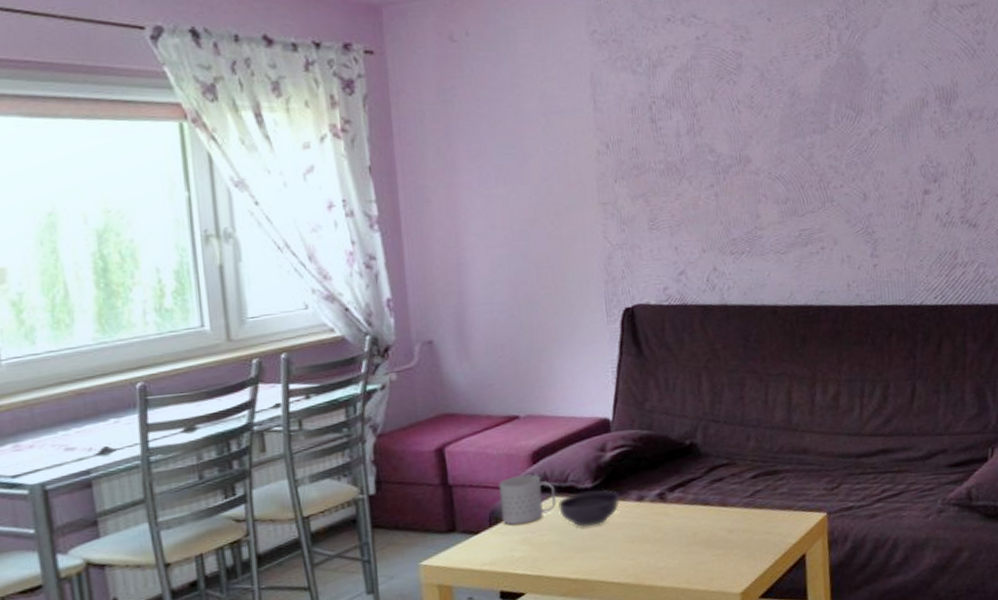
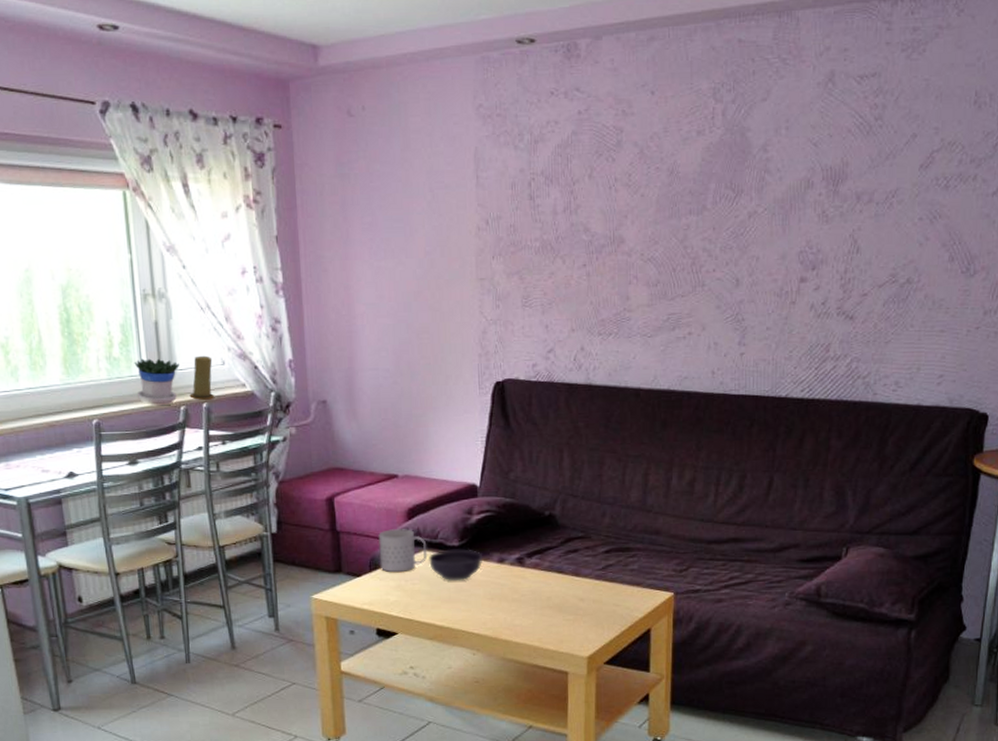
flowerpot: none [192,306,251,362] -> present [134,358,179,406]
candle: none [263,300,295,350] -> present [189,355,214,400]

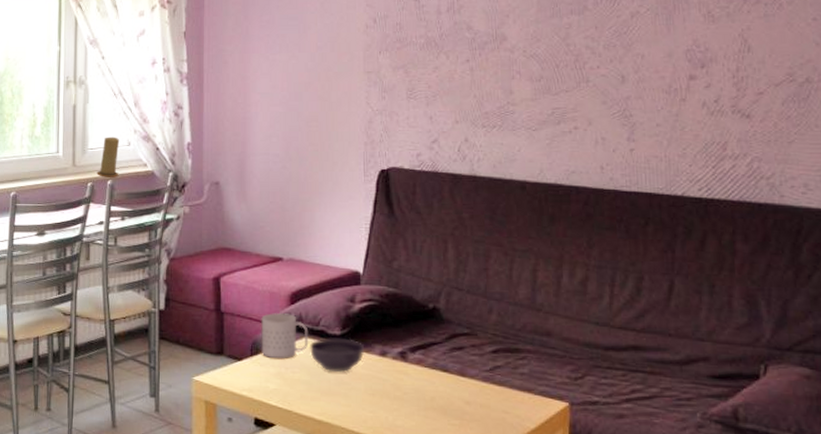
flowerpot: present [134,358,179,406] -> none [51,138,91,182]

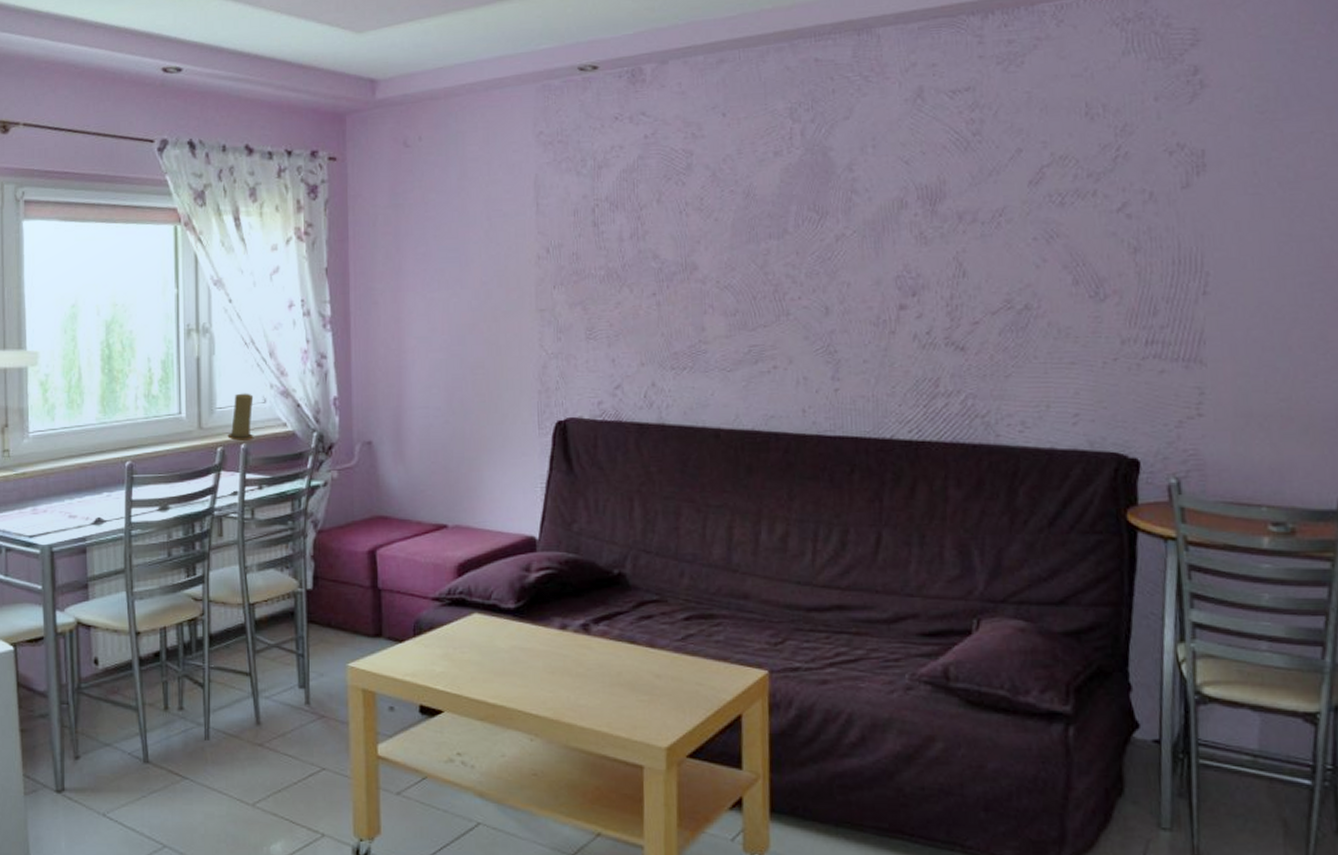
mug: present [261,312,309,358] -> none [424,586,479,637]
bowl: present [310,338,365,372] -> none [481,612,543,649]

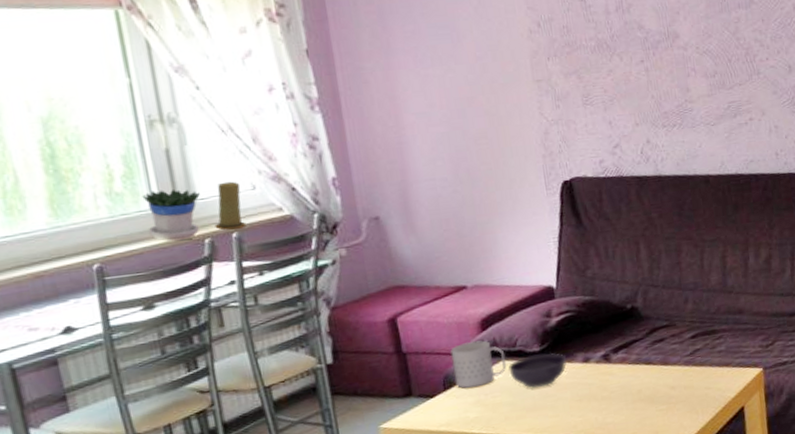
flowerpot: none [173,396,219,447] -> present [142,188,200,242]
mug: none [424,586,479,637] -> present [450,340,507,389]
bowl: none [481,612,543,649] -> present [508,352,567,388]

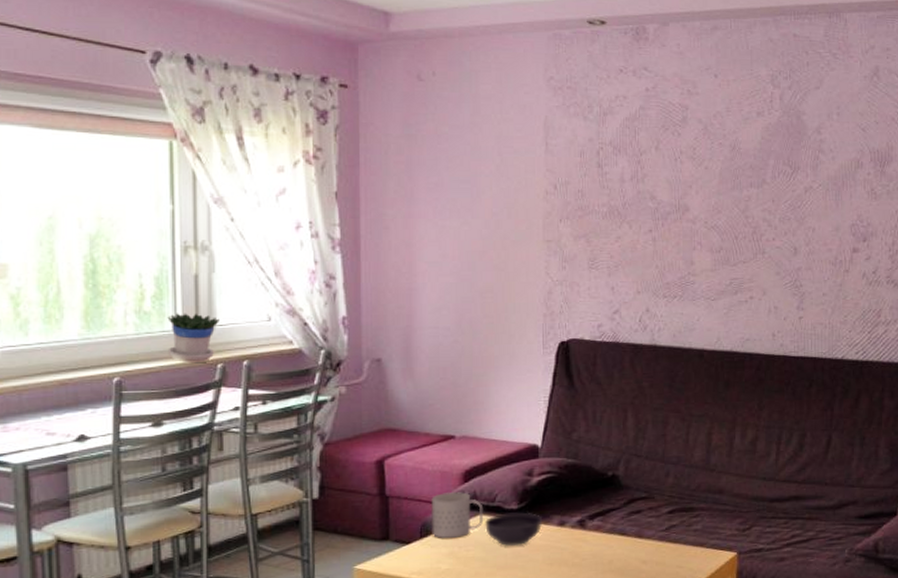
candle: present [214,181,245,230] -> none [228,311,258,357]

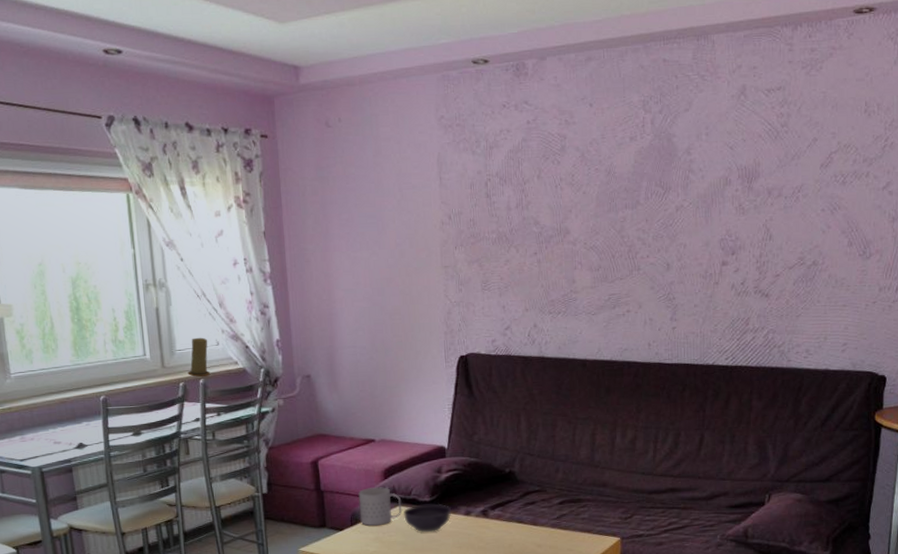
flowerpot: present [167,313,219,364] -> none [137,340,178,383]
candle: none [228,311,258,357] -> present [187,337,210,377]

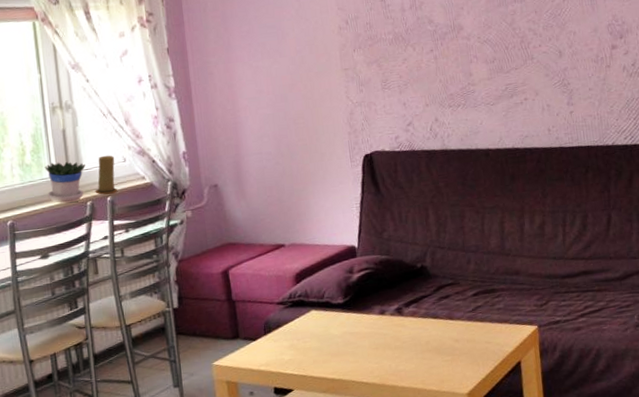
flowerpot: none [137,340,178,383] -> present [44,161,85,204]
mug: present [358,486,402,526] -> none [270,292,316,334]
bowl: present [403,503,452,532] -> none [317,304,366,335]

